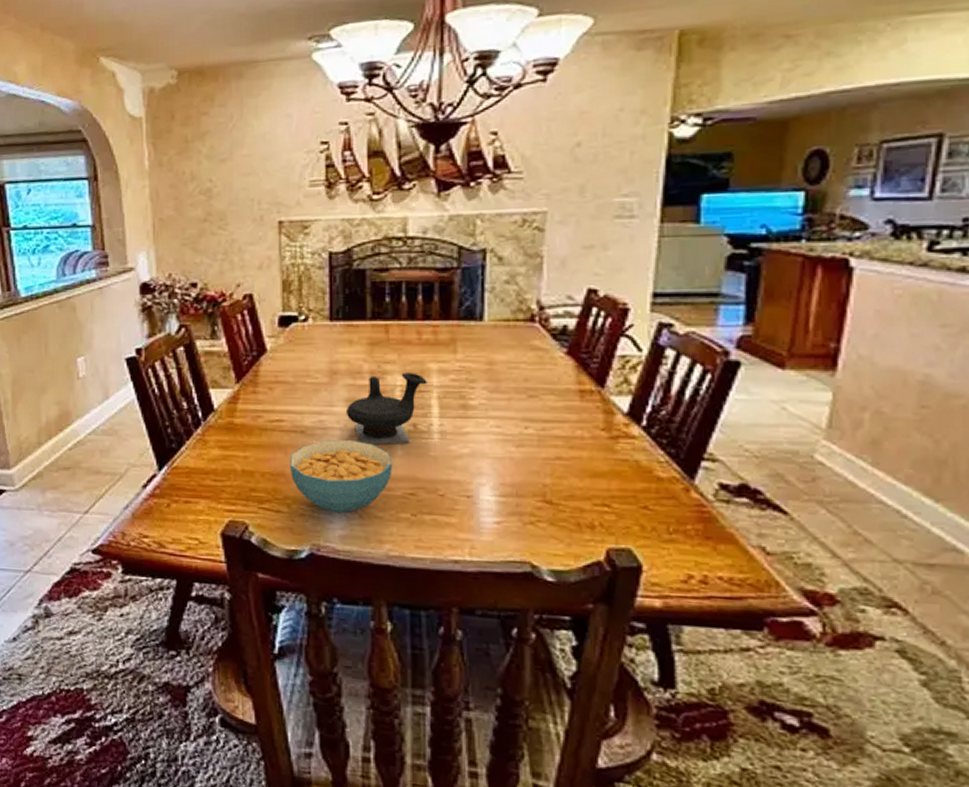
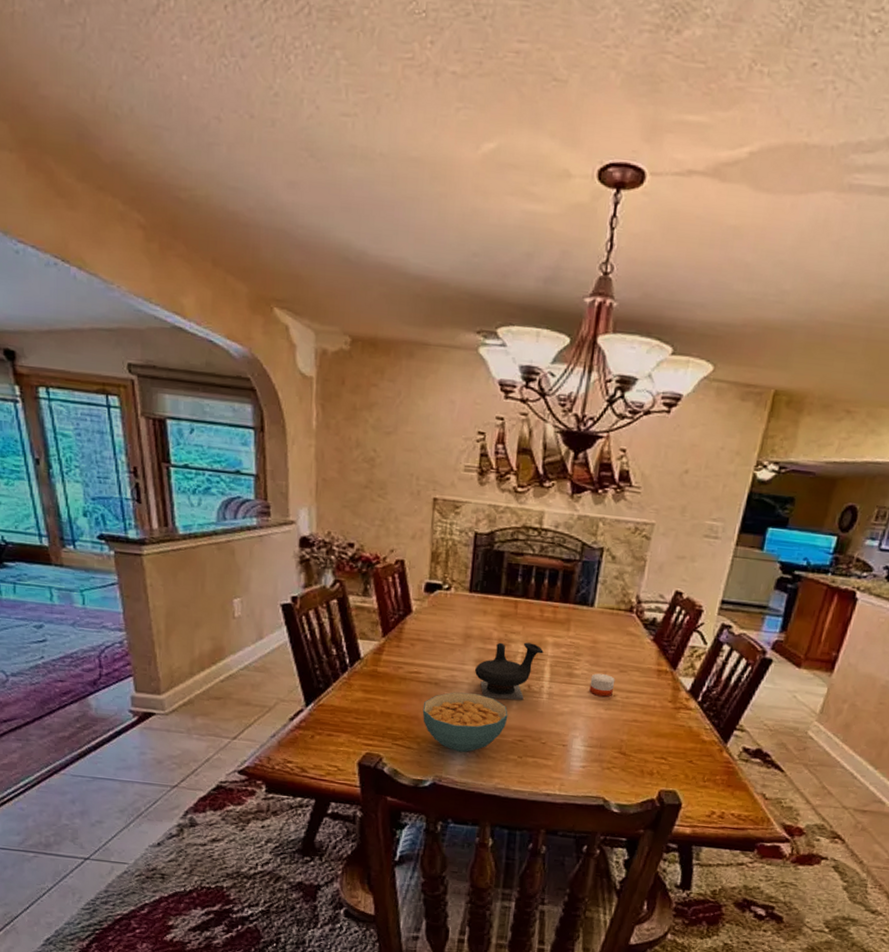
candle: none [491,401,525,431] -> present [589,673,616,697]

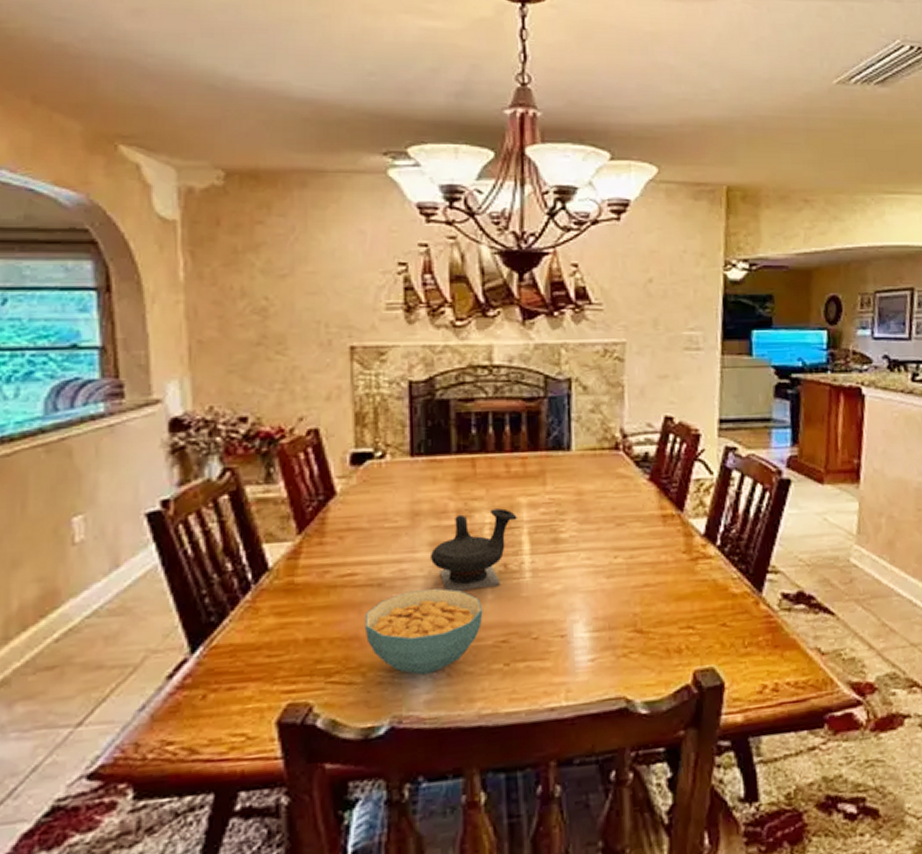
candle: present [589,673,616,697] -> none [582,531,614,562]

